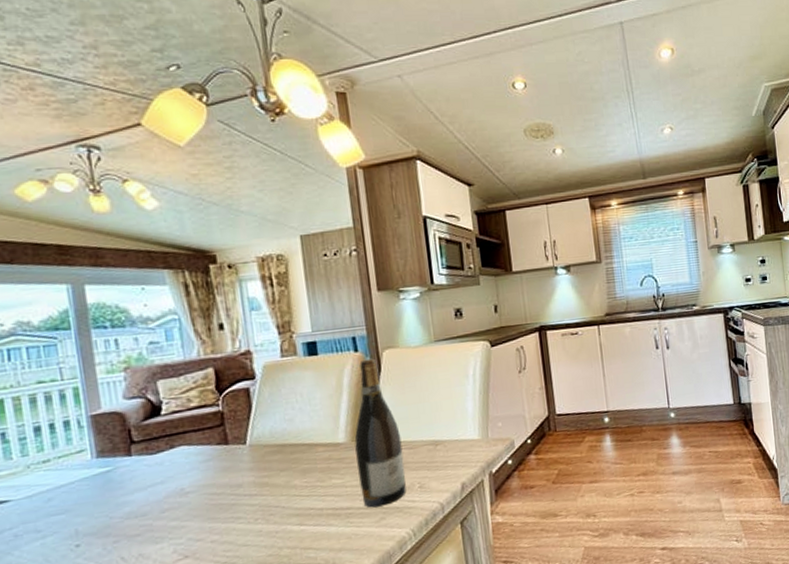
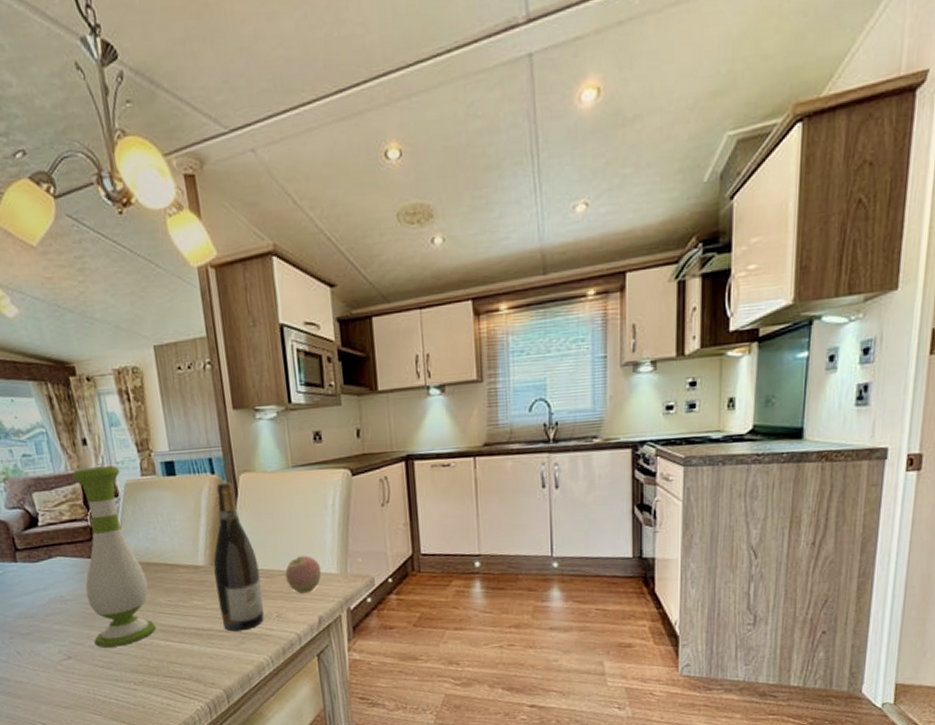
vase: none [204,348,290,541] -> present [72,466,157,648]
apple: none [428,424,464,462] -> present [285,555,322,594]

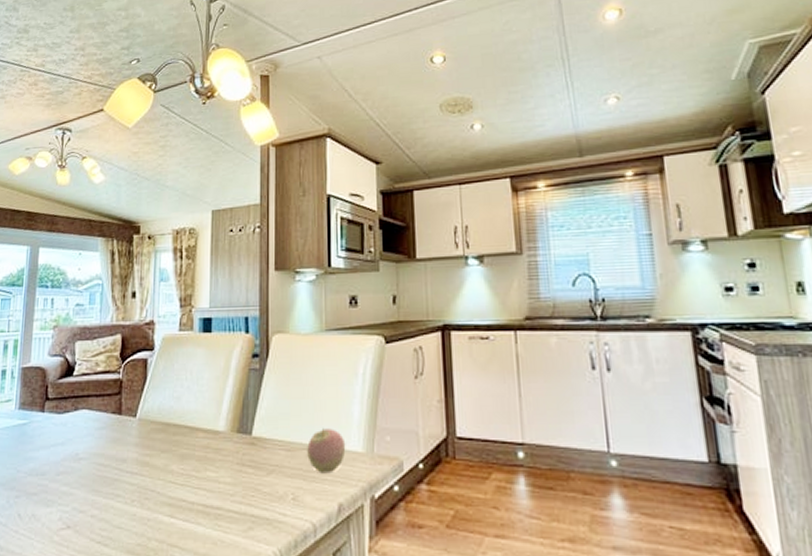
vase: present [72,466,157,648] -> none [98,319,164,519]
wine bottle: present [213,482,264,632] -> none [233,342,280,513]

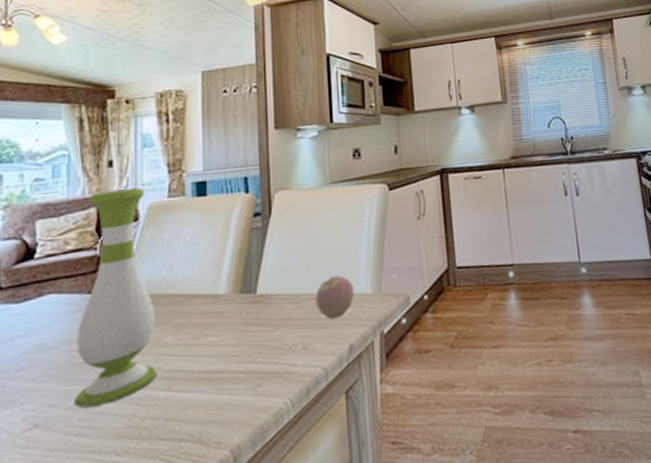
vase: none [98,319,164,519] -> present [75,187,158,408]

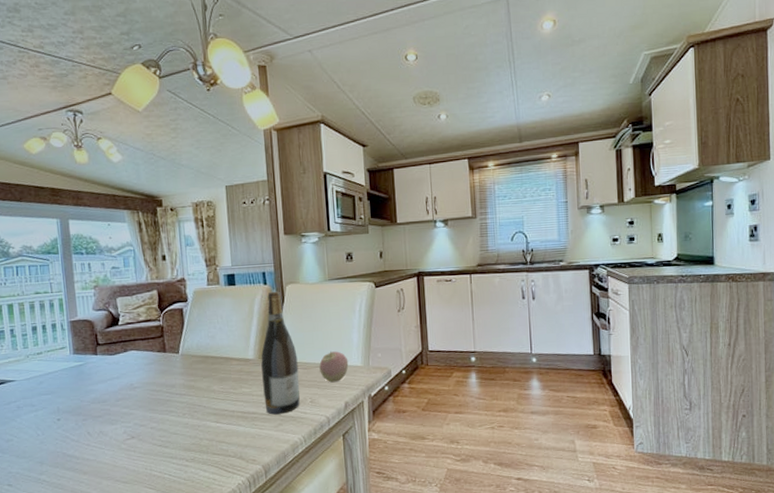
vase: present [75,187,158,408] -> none [151,277,210,429]
wine bottle: none [236,200,288,372] -> present [261,291,300,415]

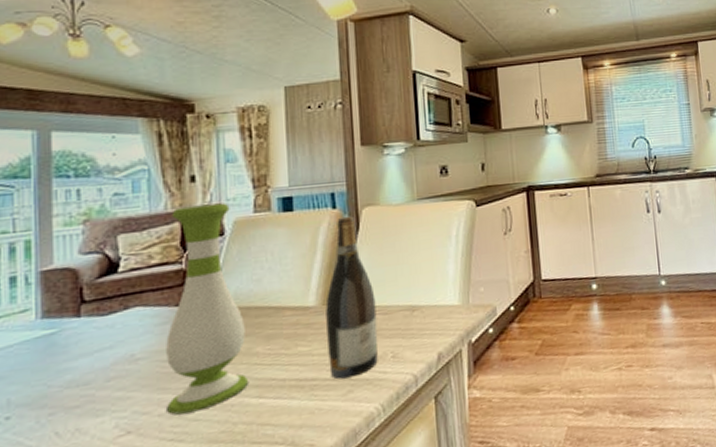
vase: none [151,277,210,429] -> present [166,203,249,415]
apple: present [319,351,349,383] -> none [404,288,443,330]

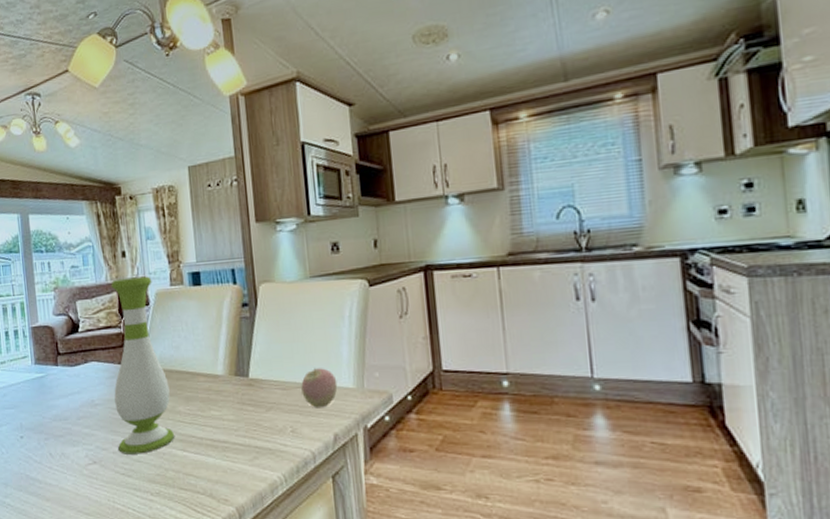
wine bottle: present [325,216,378,379] -> none [231,292,279,445]
apple: none [404,288,443,330] -> present [301,368,338,408]

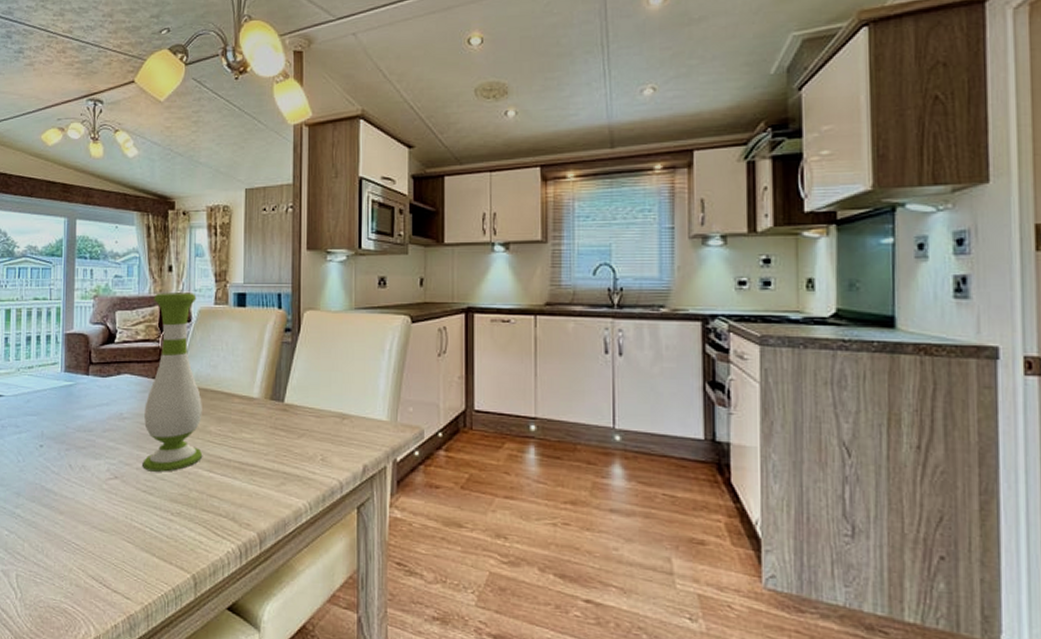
apple: present [301,368,338,408] -> none [336,399,371,439]

